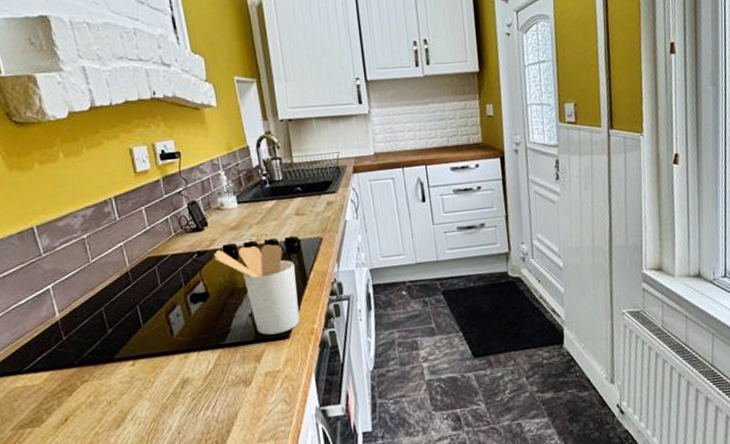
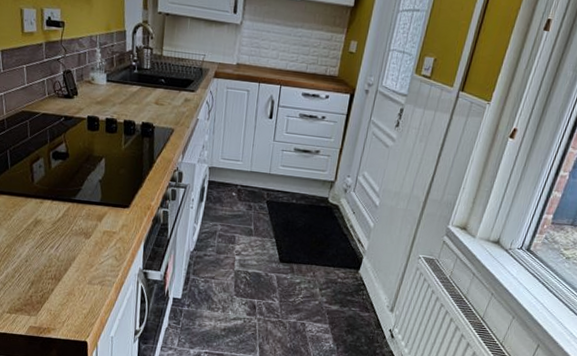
utensil holder: present [214,244,300,335] -> none [79,119,145,203]

